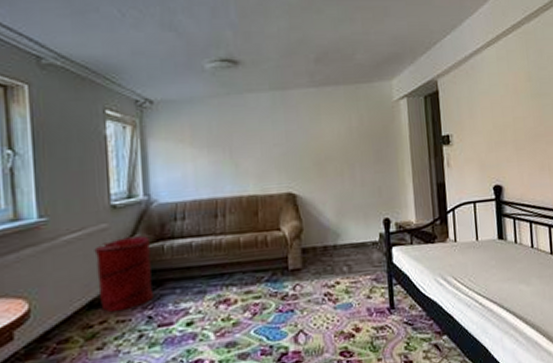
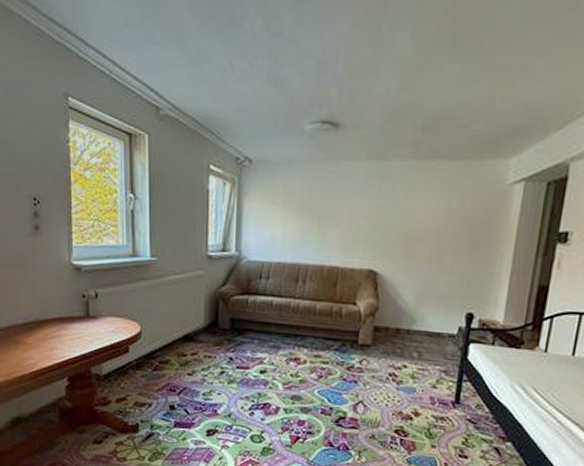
laundry hamper: present [94,235,154,313] -> none [191,286,237,349]

